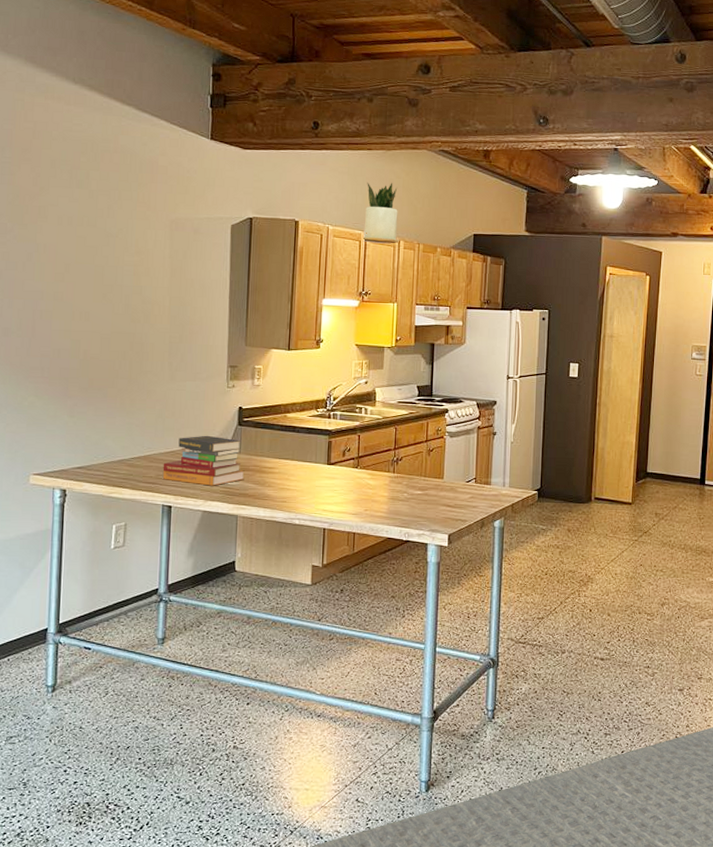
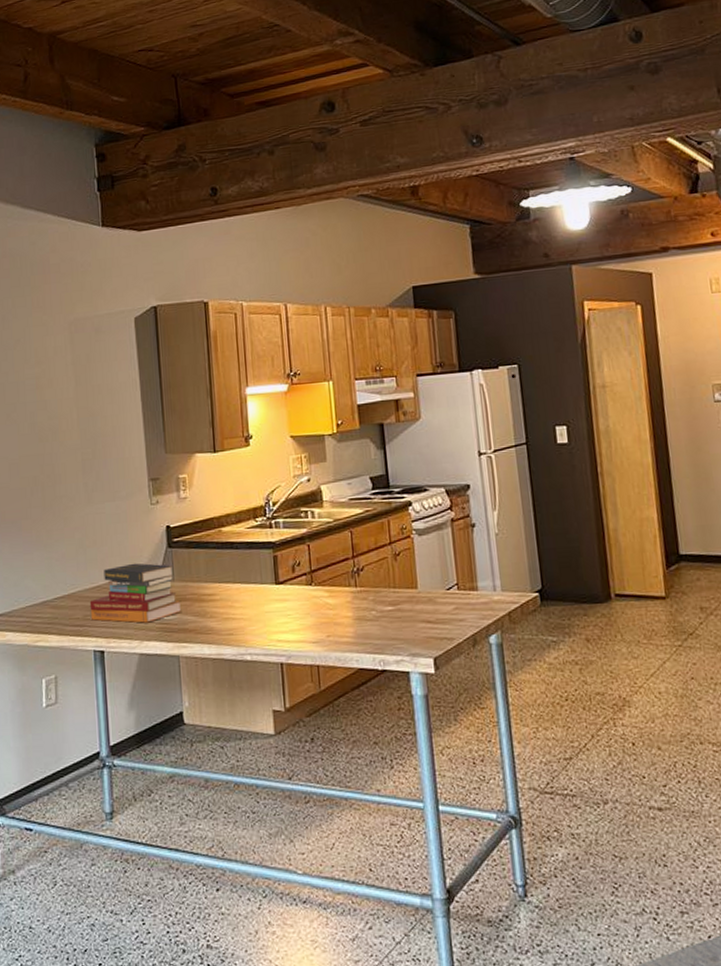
planter: present [362,183,400,244] -> none [279,242,327,315]

